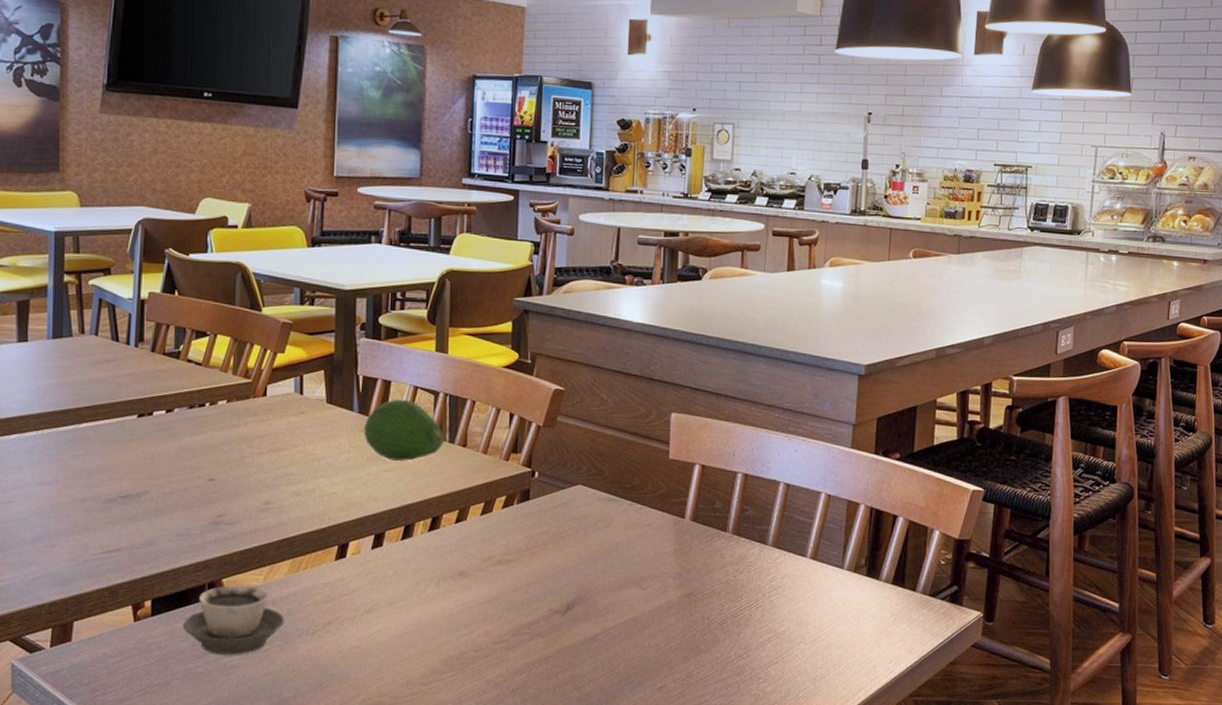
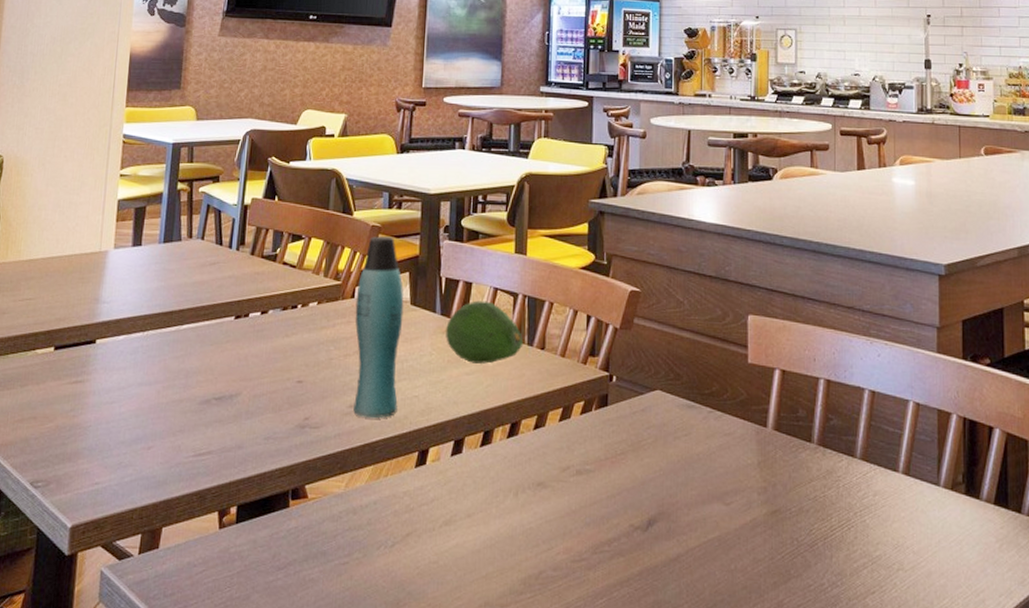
cup: present [182,585,285,655] -> none [265,492,364,568]
bottle: none [267,333,320,515] -> present [353,236,404,419]

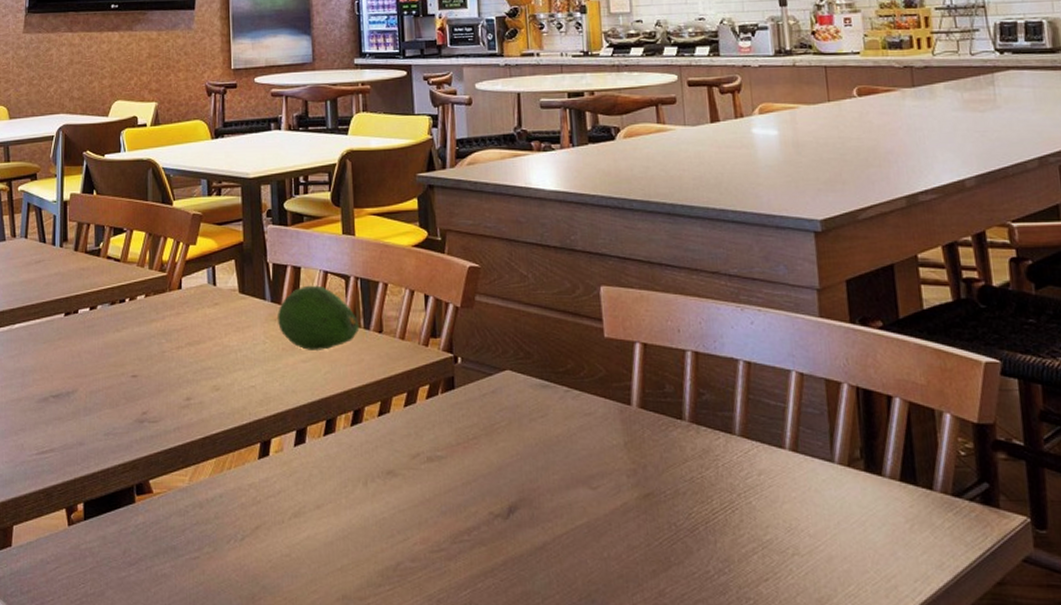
bottle: present [353,236,404,419] -> none [183,224,235,411]

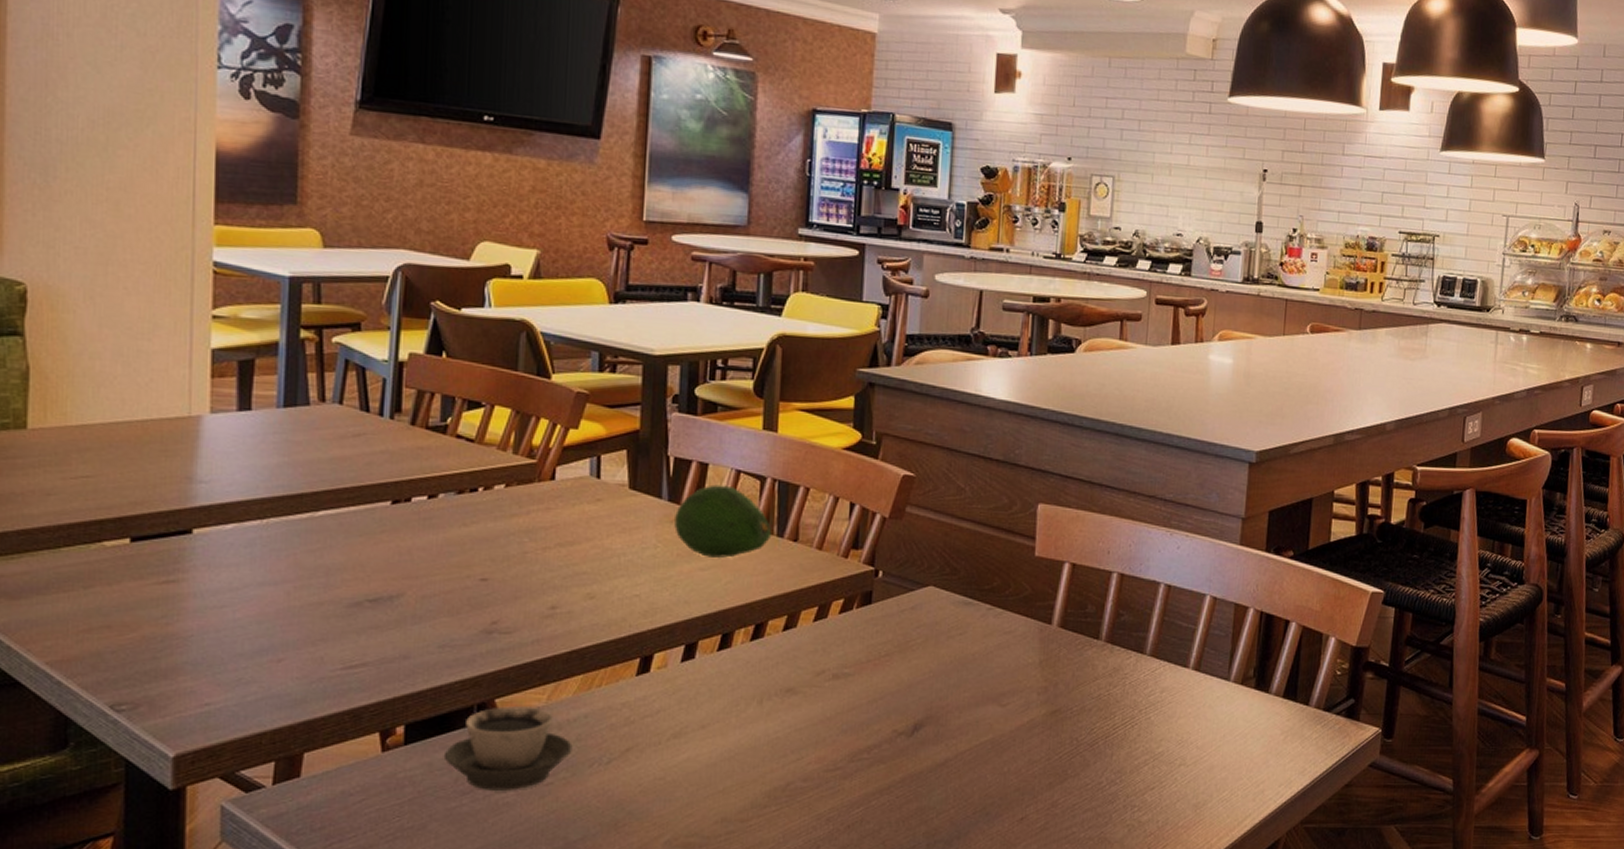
cup: none [113,487,212,563] -> present [443,706,573,790]

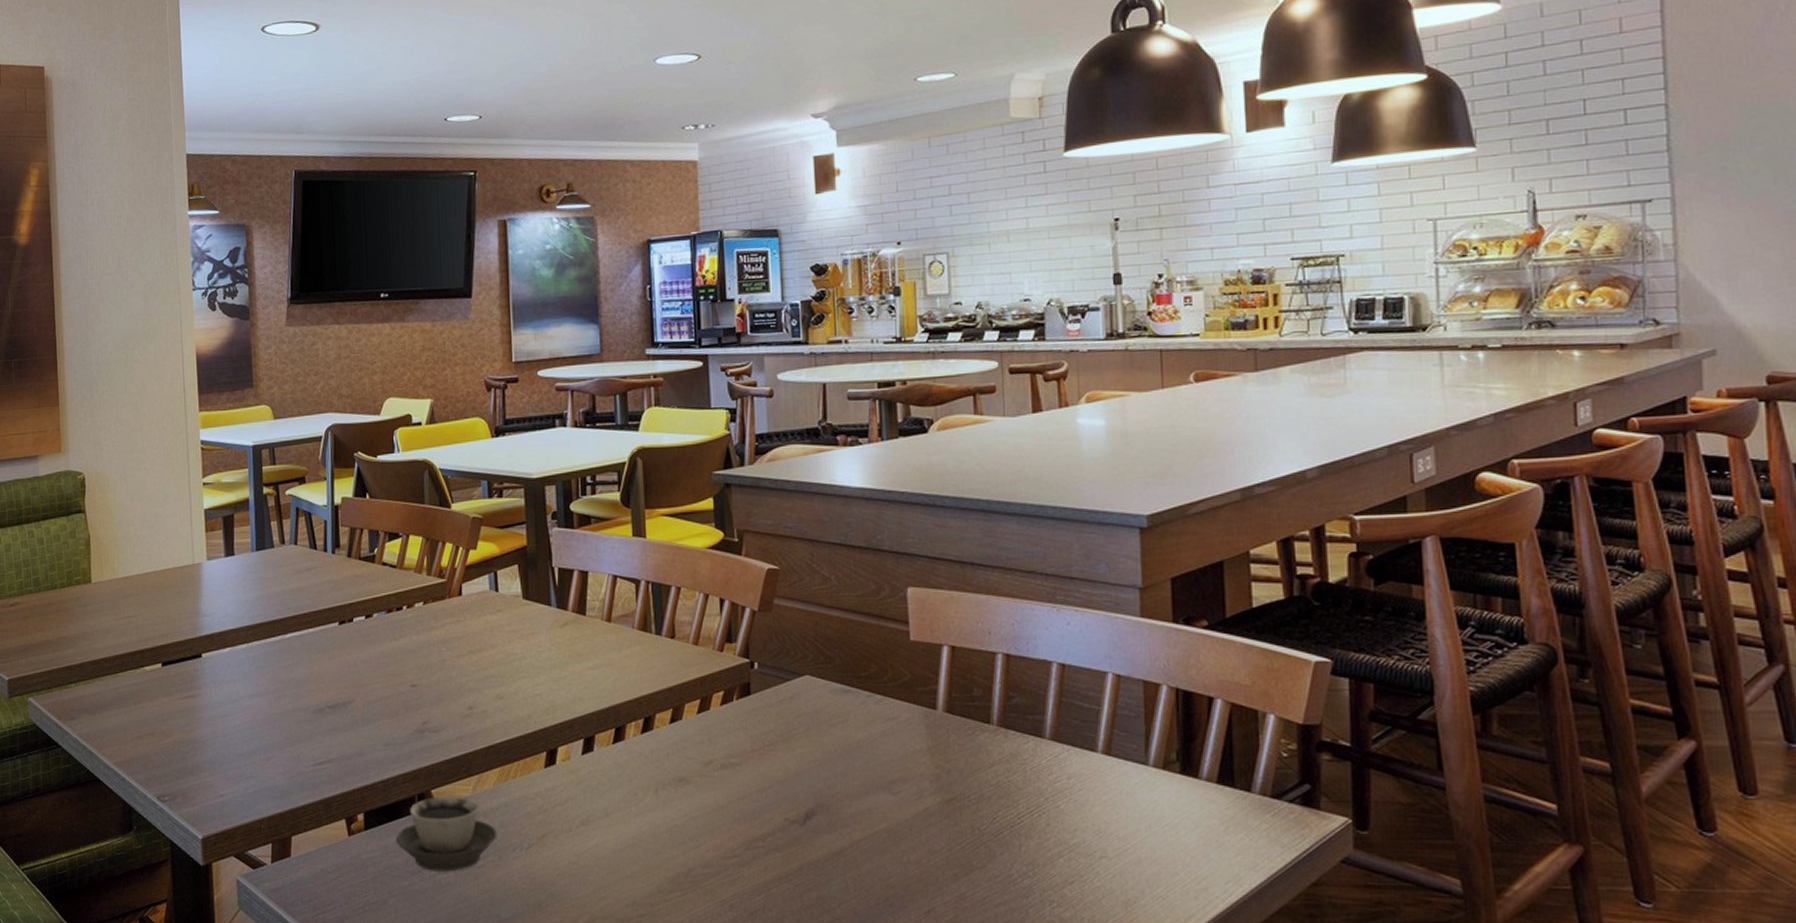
fruit: present [674,484,772,558] -> none [564,590,651,657]

